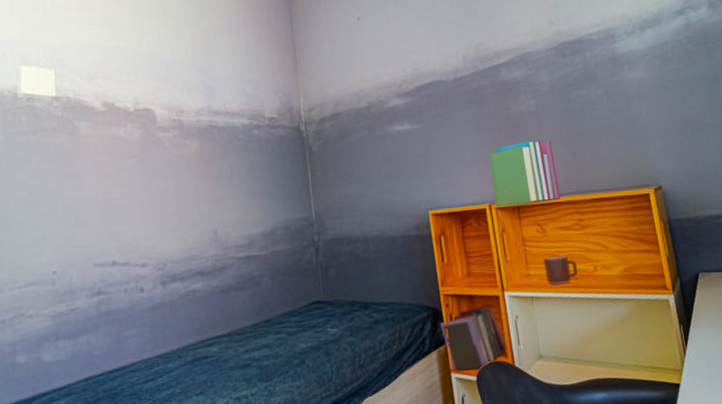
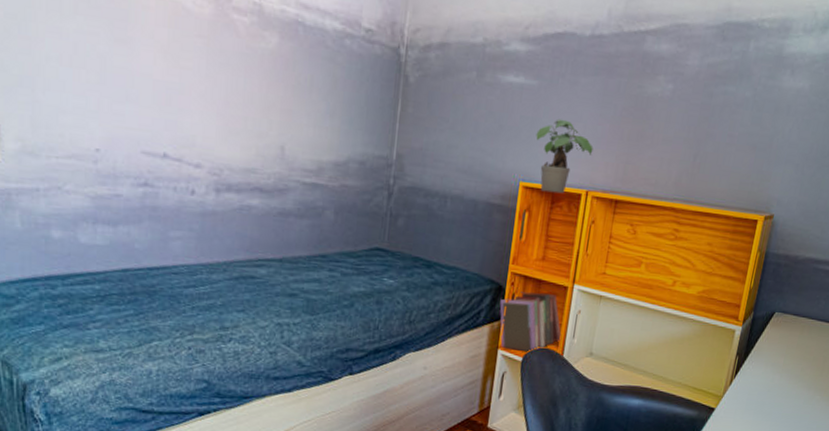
potted plant: none [431,149,485,215] -> present [536,119,593,194]
books: present [488,140,561,208] -> none [593,129,675,204]
mug: present [543,255,578,285] -> none [621,260,657,291]

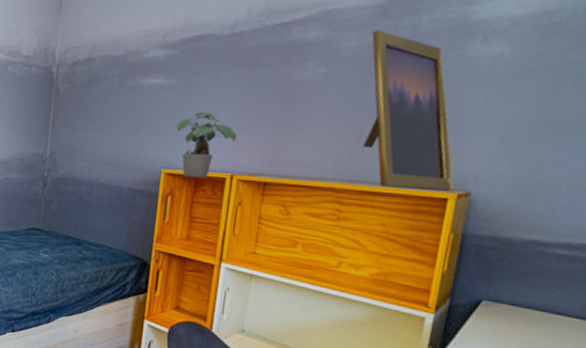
books: present [500,292,562,353] -> none [145,268,210,325]
picture frame: none [699,50,765,214] -> present [363,29,454,192]

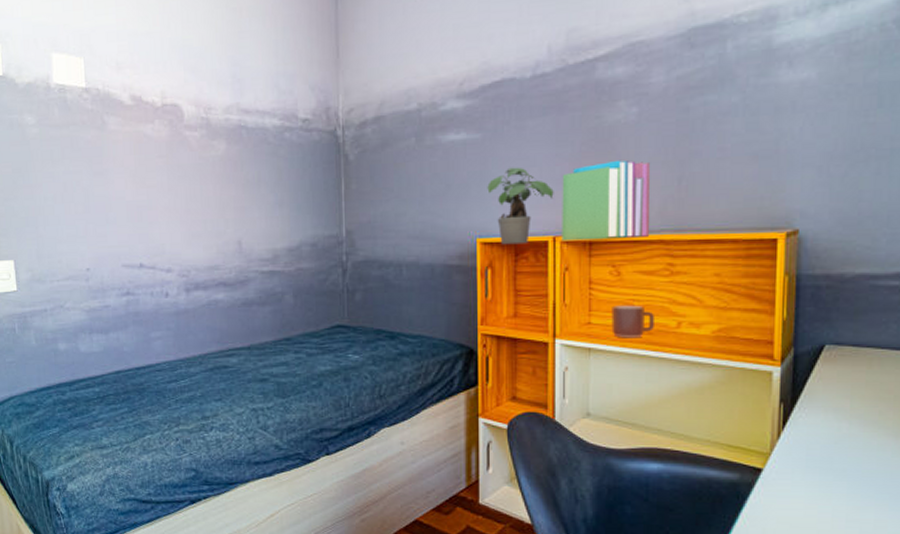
books: none [238,113,331,185] -> present [562,160,650,241]
mug: none [274,240,317,272] -> present [611,305,654,338]
picture frame: present [363,29,454,192] -> none [680,60,781,233]

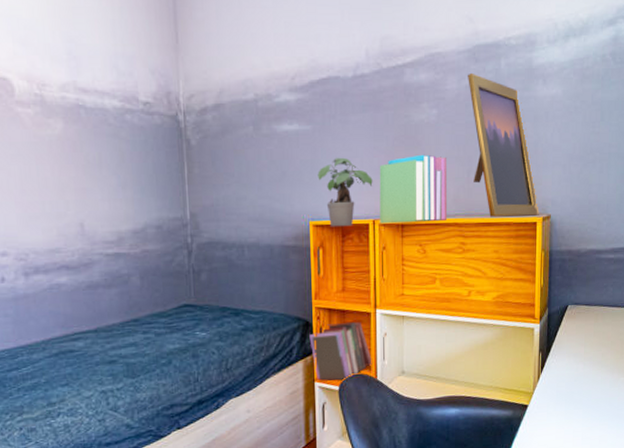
books: none [473,353,551,418] -> present [309,322,373,381]
mug: present [611,305,654,338] -> none [419,278,451,306]
picture frame: none [680,60,781,233] -> present [468,72,539,217]

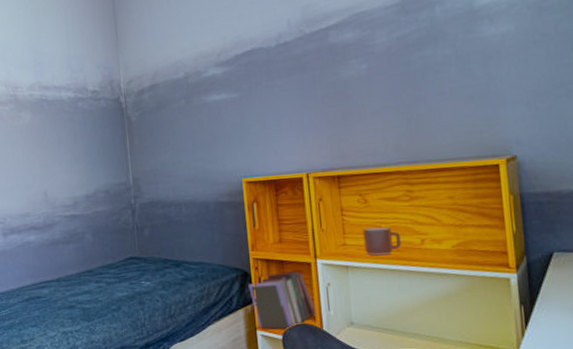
potted plant: present [317,157,373,227] -> none [247,118,304,183]
books: present [379,154,448,224] -> none [309,107,389,177]
mug: none [419,278,451,306] -> present [362,227,401,256]
picture frame: present [468,72,539,217] -> none [398,24,501,163]

